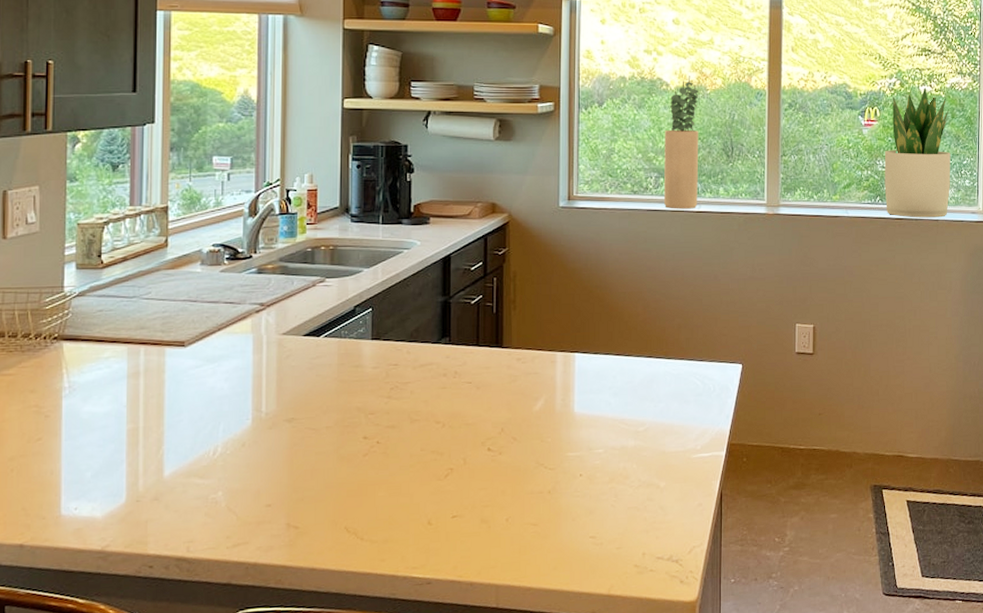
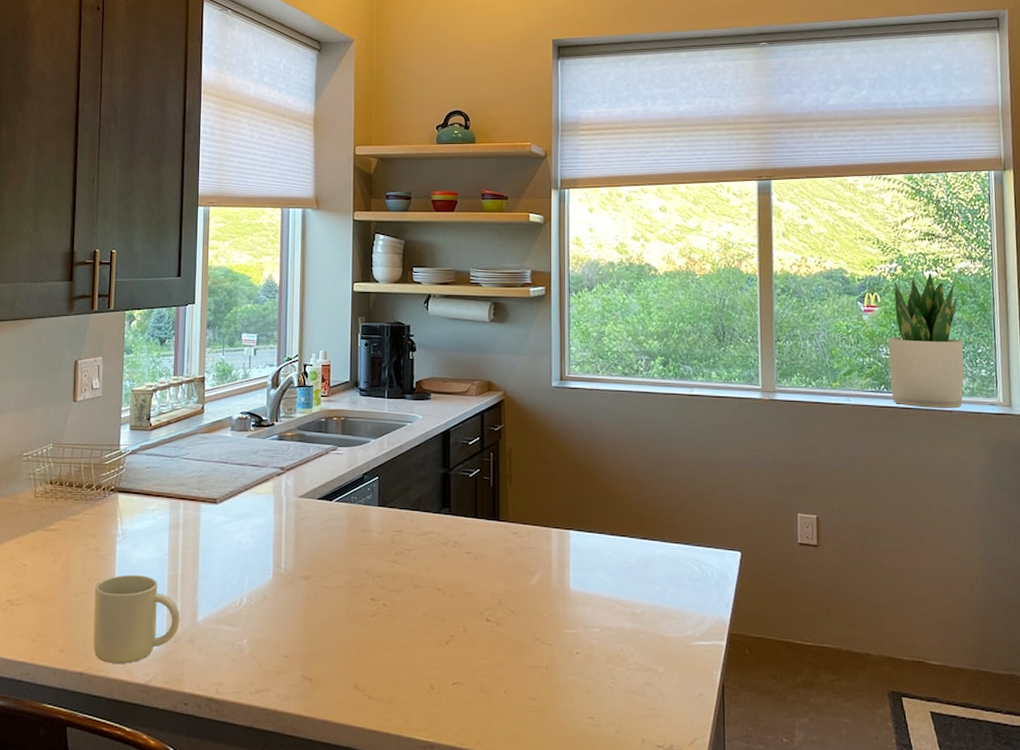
mug: none [35,431,143,531] -> present [93,575,180,663]
vase: present [664,76,699,210] -> none [654,261,690,392]

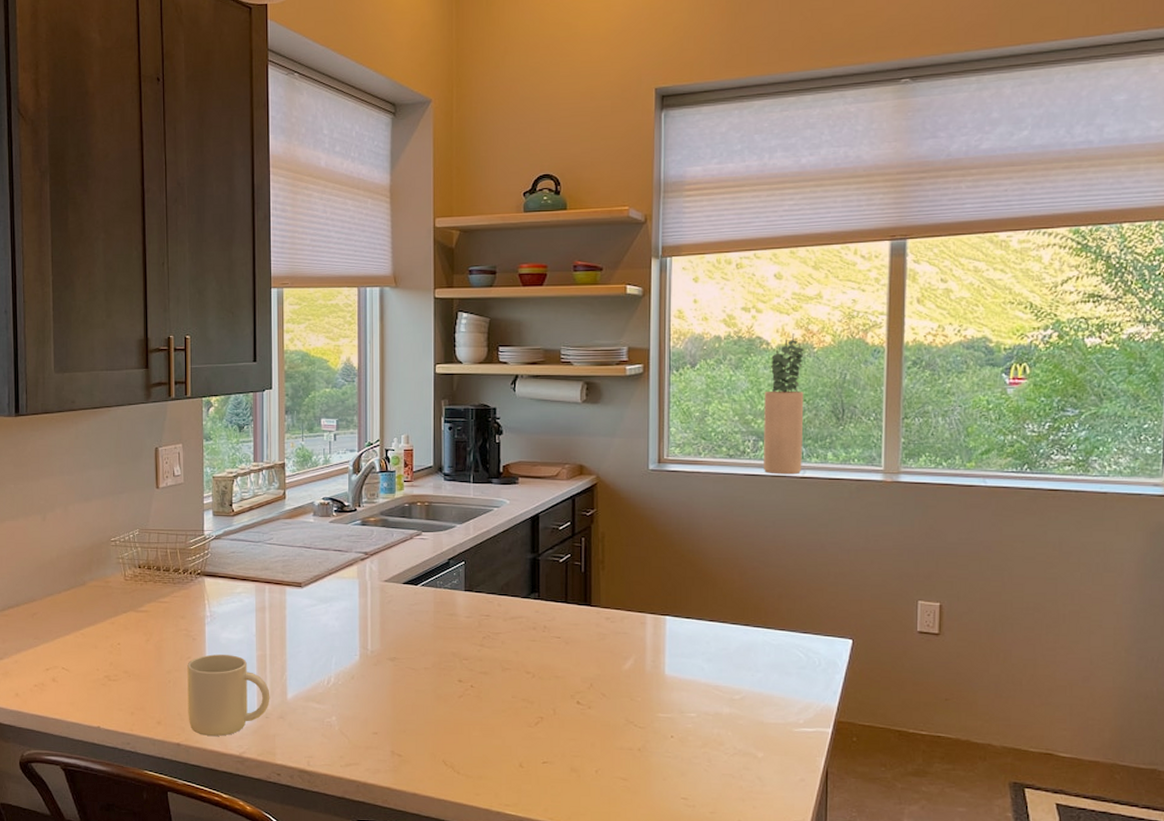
vase: none [654,261,690,392] -> present [764,333,804,475]
planter: present [888,273,964,408] -> none [1034,339,1126,490]

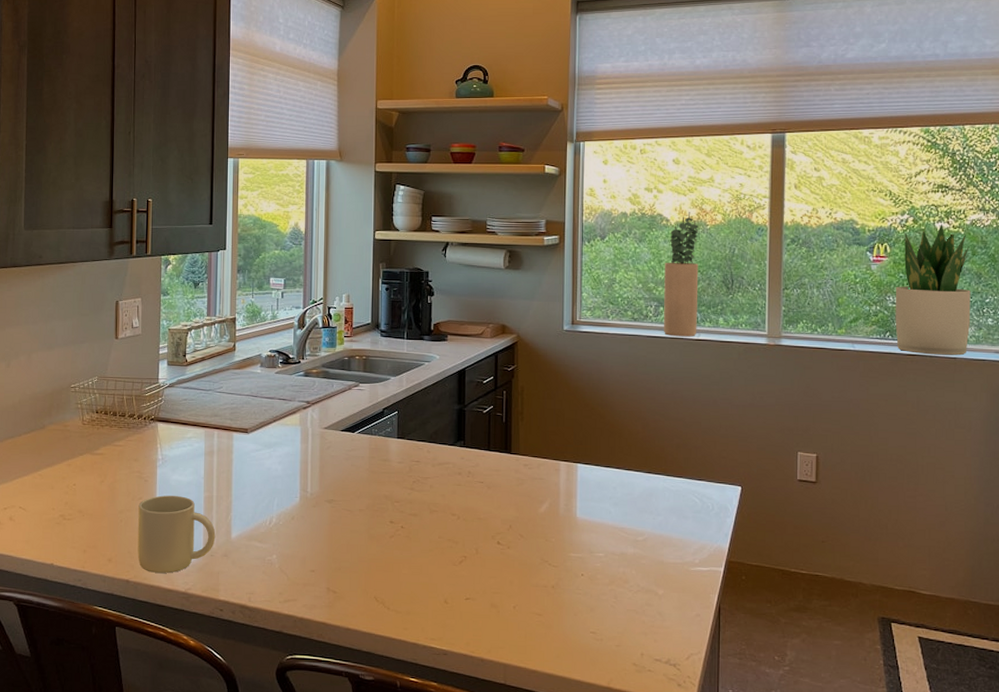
planter: none [1034,339,1126,490] -> present [895,224,971,356]

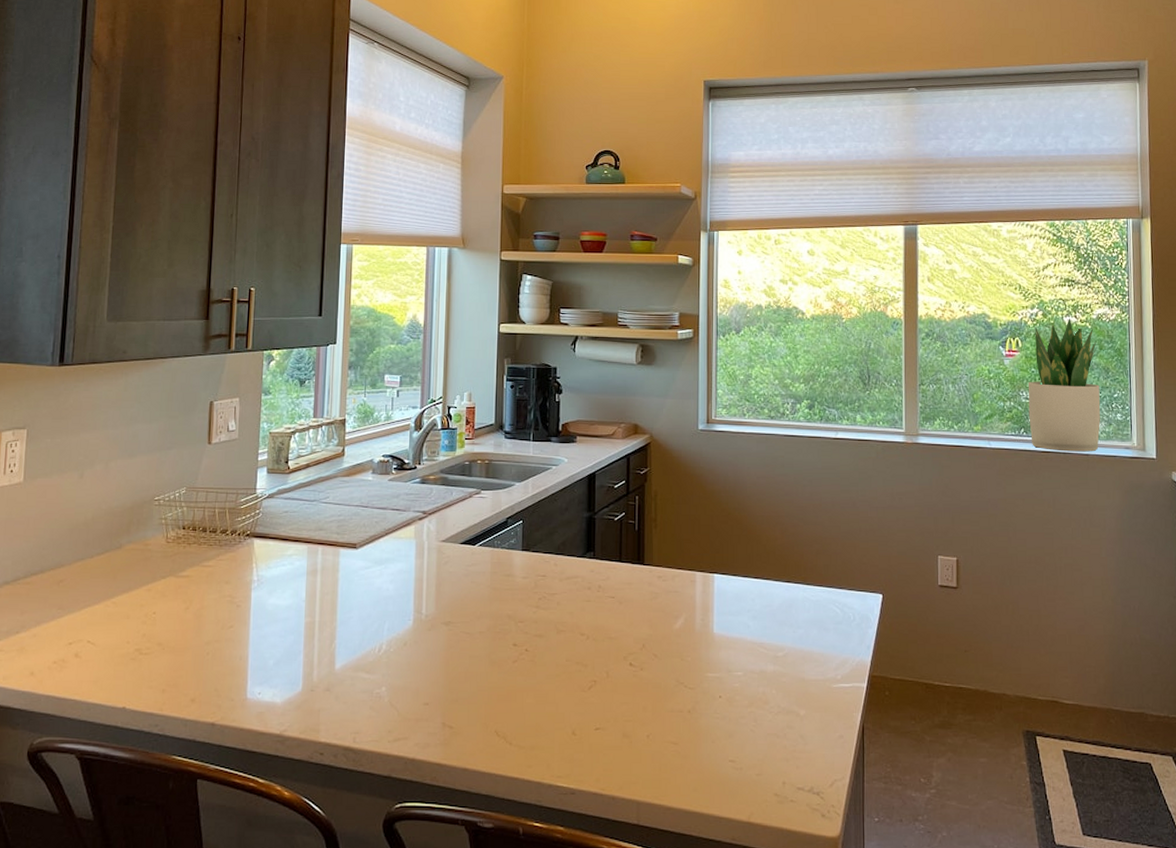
mug: present [137,495,216,573] -> none [225,622,317,713]
vase: present [664,212,699,337] -> none [801,305,835,436]

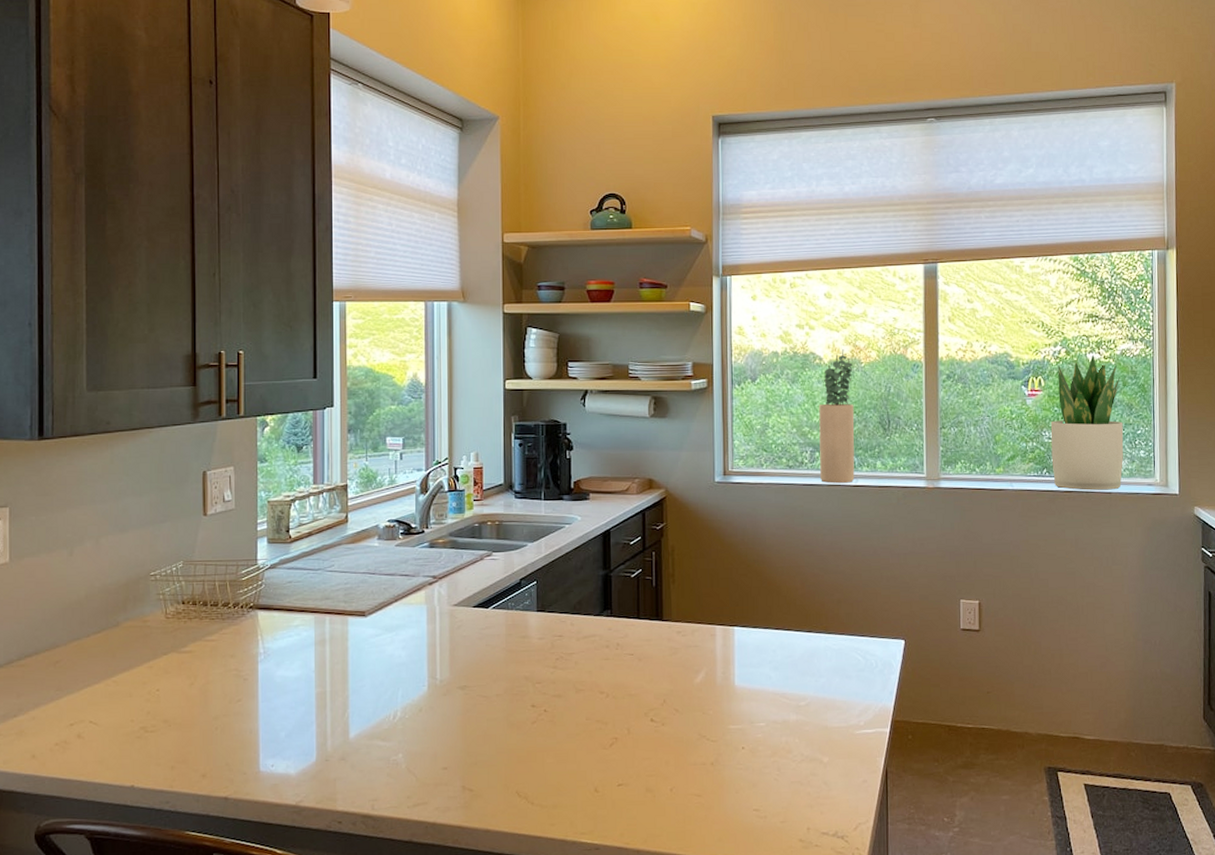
vase: none [801,305,835,436] -> present [819,349,855,484]

